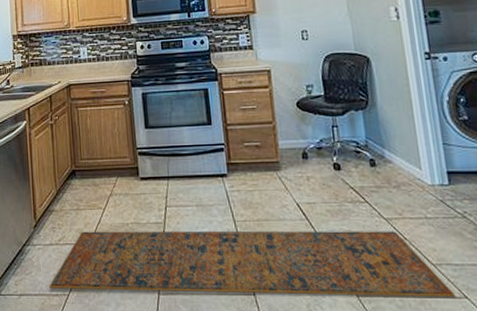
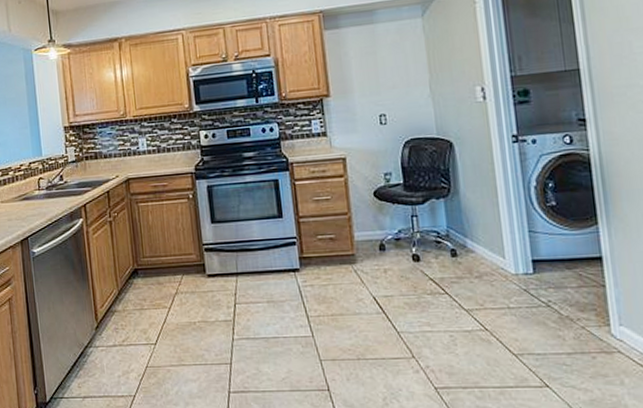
rug: present [49,231,456,297] -> none [114,322,537,390]

